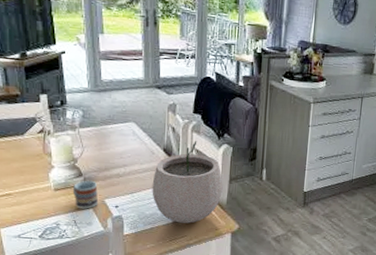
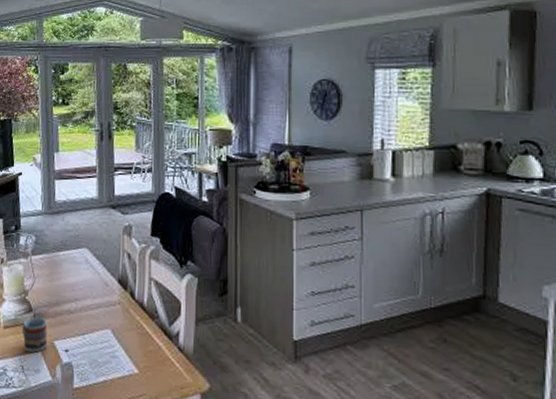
plant pot: present [152,140,223,223] -> none [105,268,188,378]

